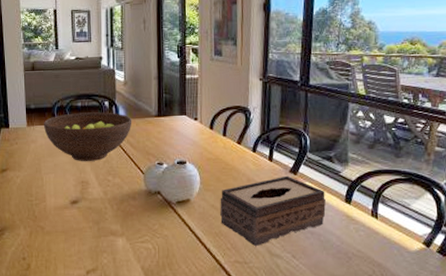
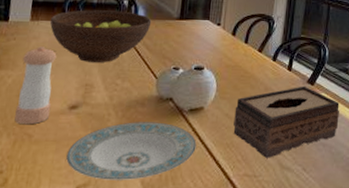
pepper shaker: none [26,149,56,219] -> present [14,46,57,125]
plate: none [75,214,187,266] -> present [66,122,197,180]

